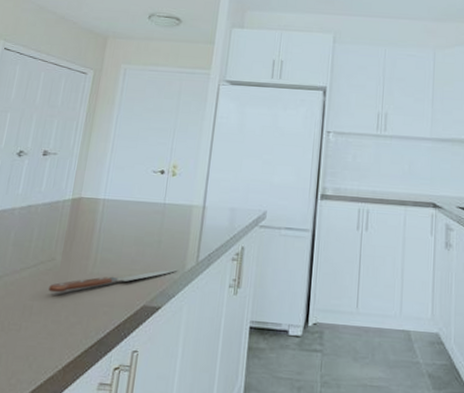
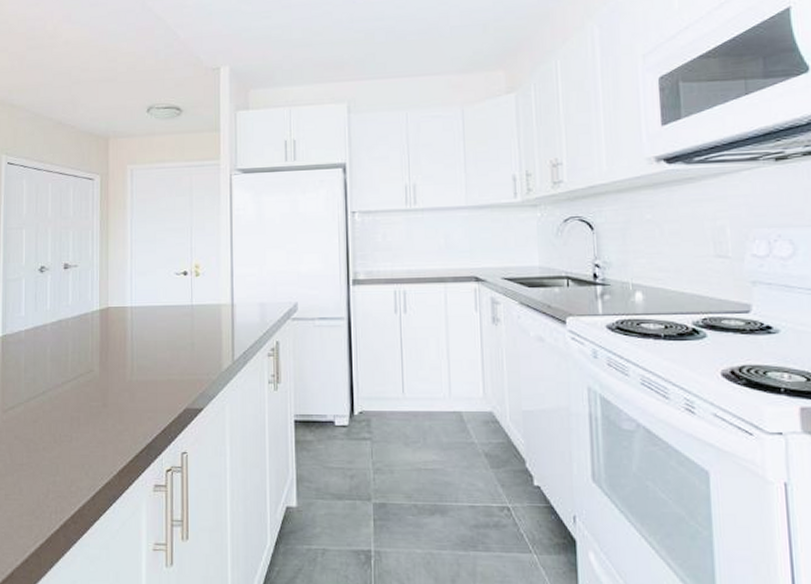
kitchen knife: present [48,269,178,293] -> none [92,370,215,403]

